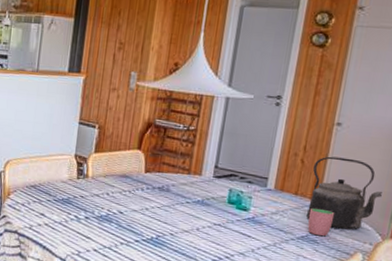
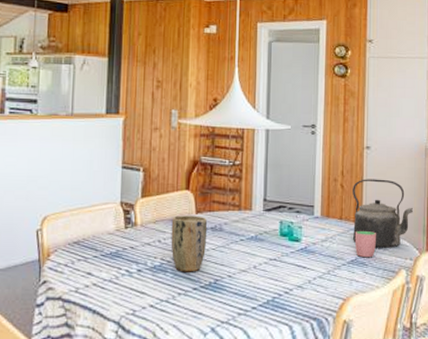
plant pot: none [118,172,155,226] -> present [171,215,208,272]

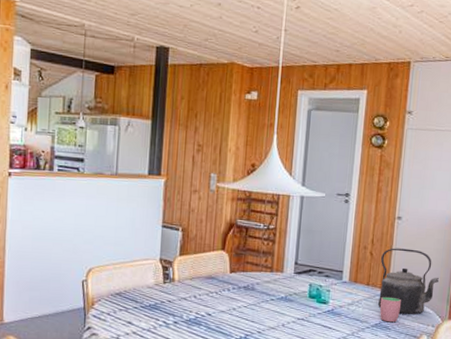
plant pot: present [171,215,208,272] -> none [205,274,241,327]

